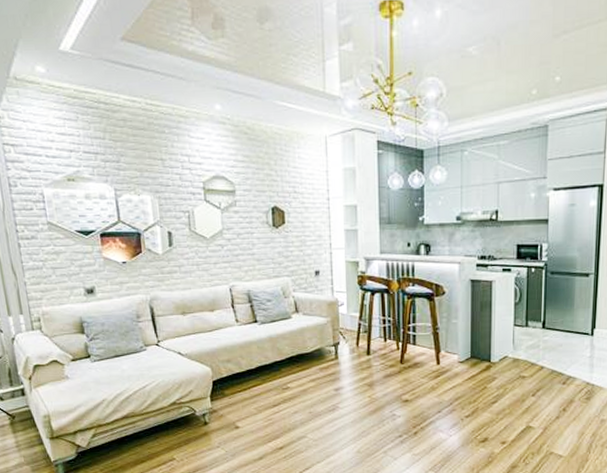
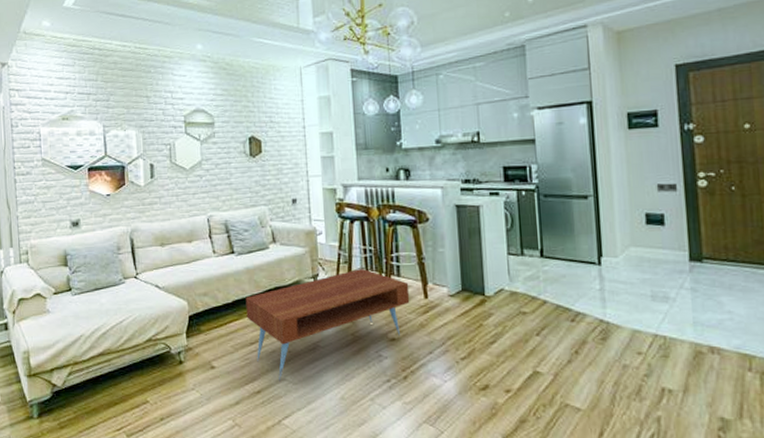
coffee table: none [268,337,424,439] -> present [245,268,410,382]

